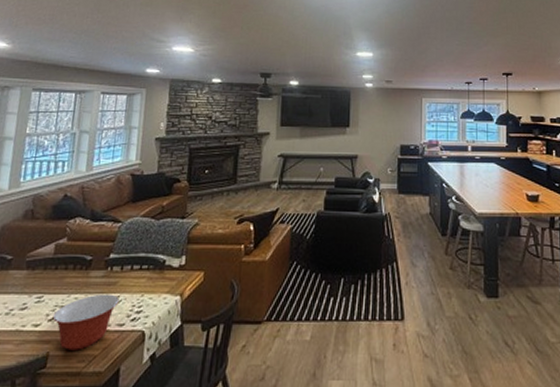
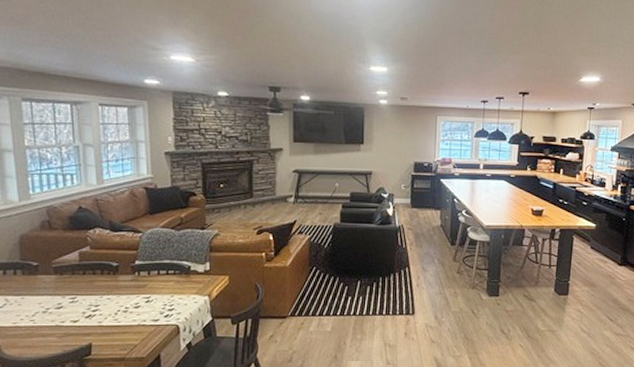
mixing bowl: present [52,294,119,350] -> none [89,295,151,341]

